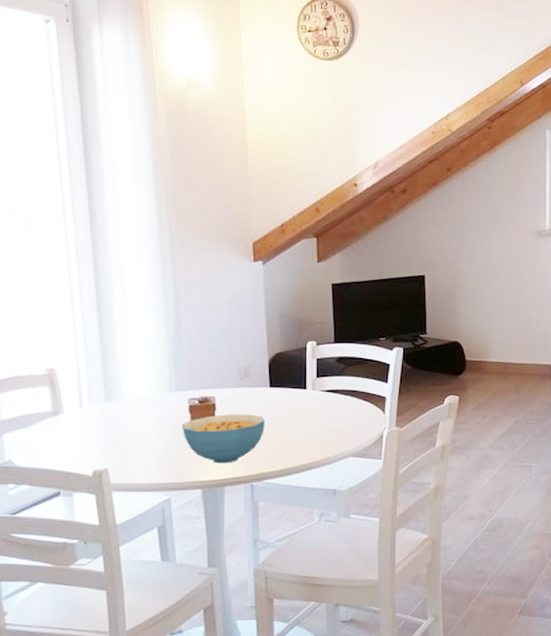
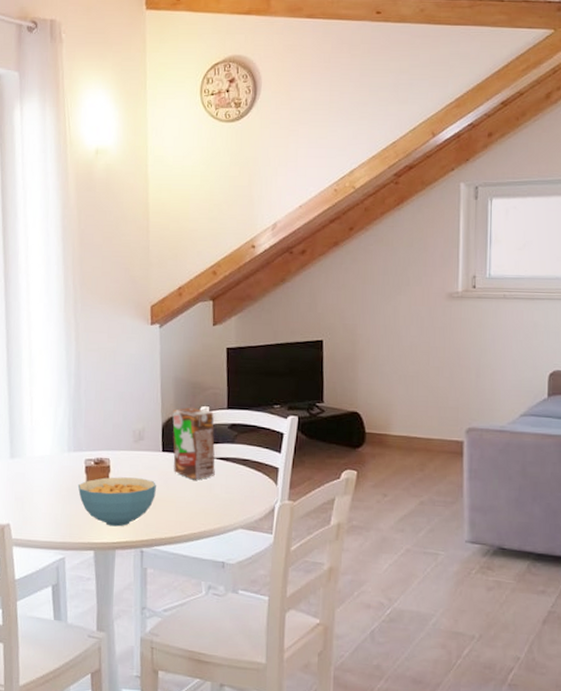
carton: none [279,342,324,413] -> present [172,407,215,480]

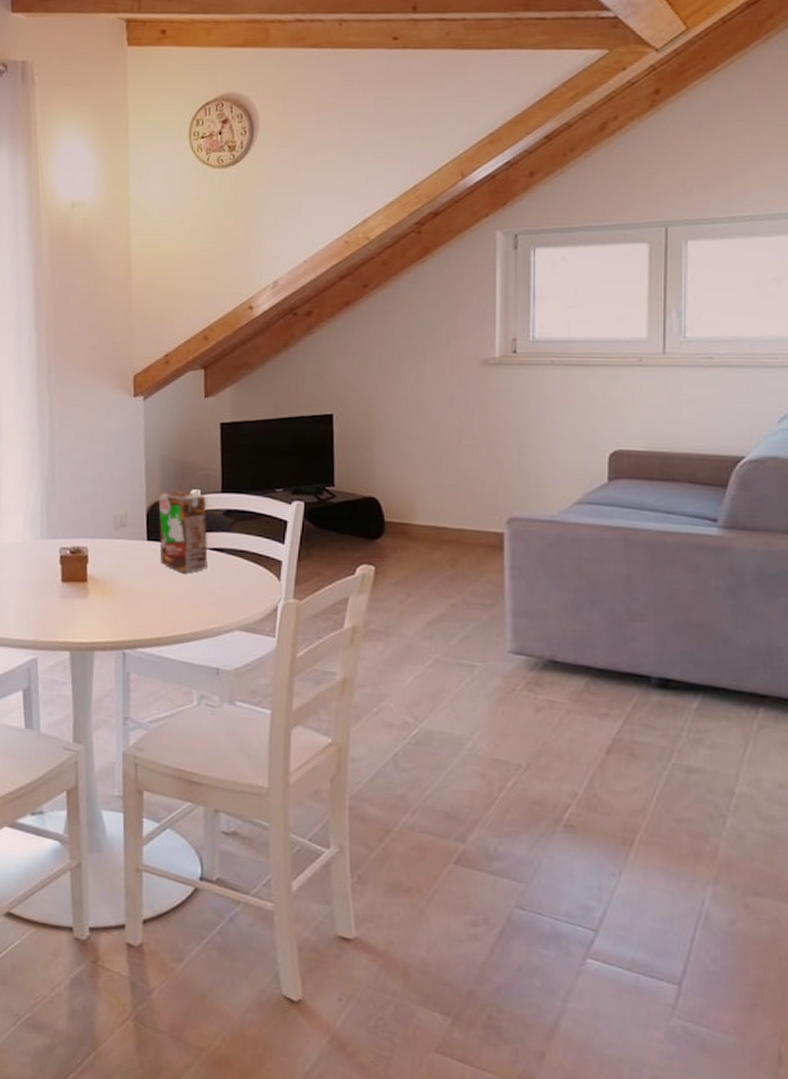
cereal bowl: present [77,477,156,527] -> none [51,568,140,625]

